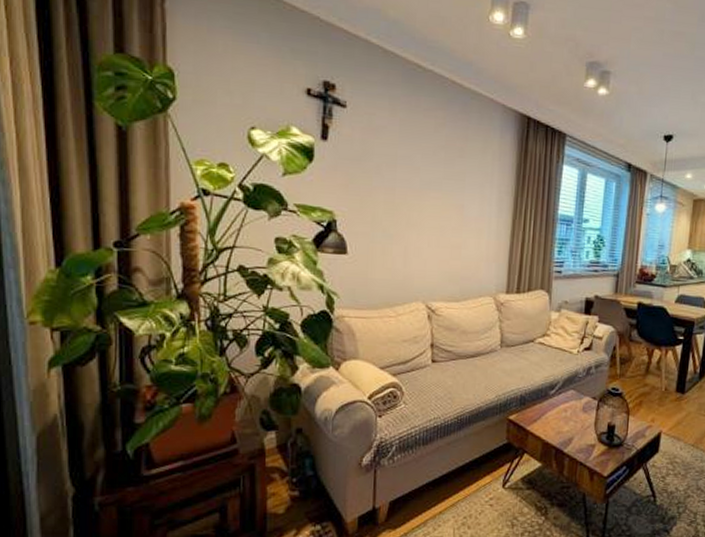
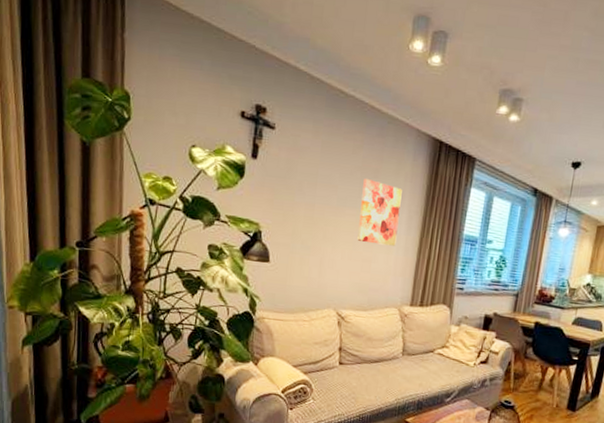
wall art: none [444,159,491,230] -> present [357,179,402,246]

